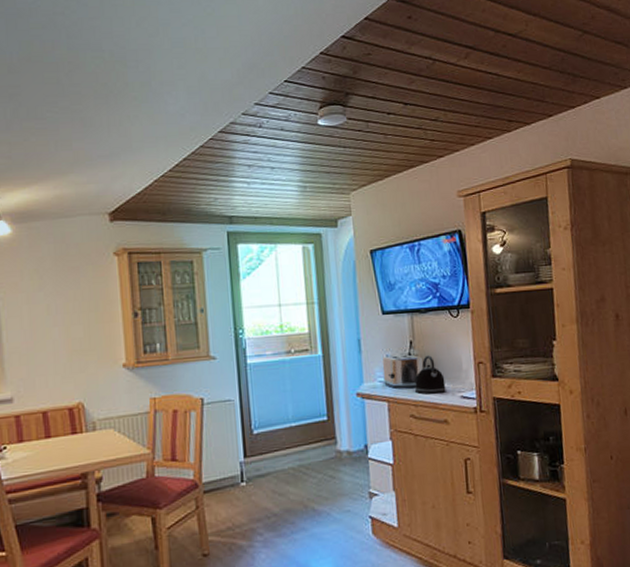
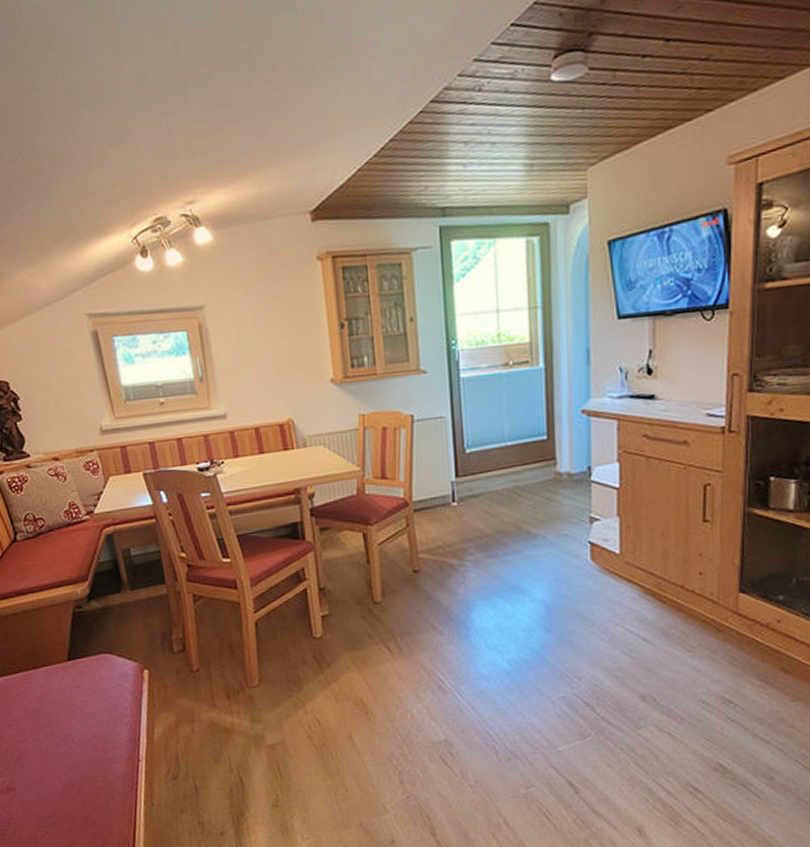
toaster: present [382,354,423,390] -> none [614,365,663,407]
kettle: present [415,355,446,395] -> none [651,366,689,412]

